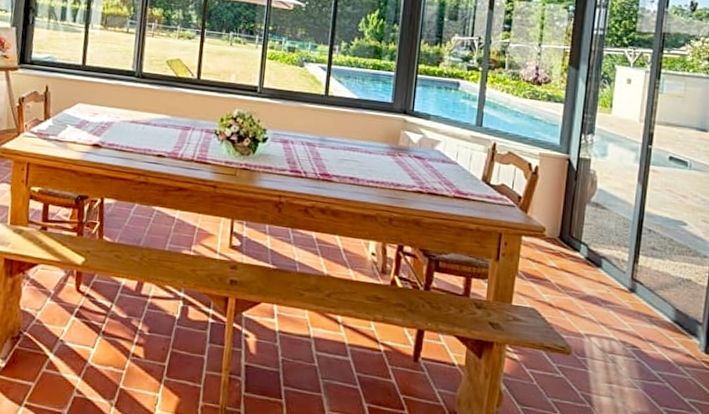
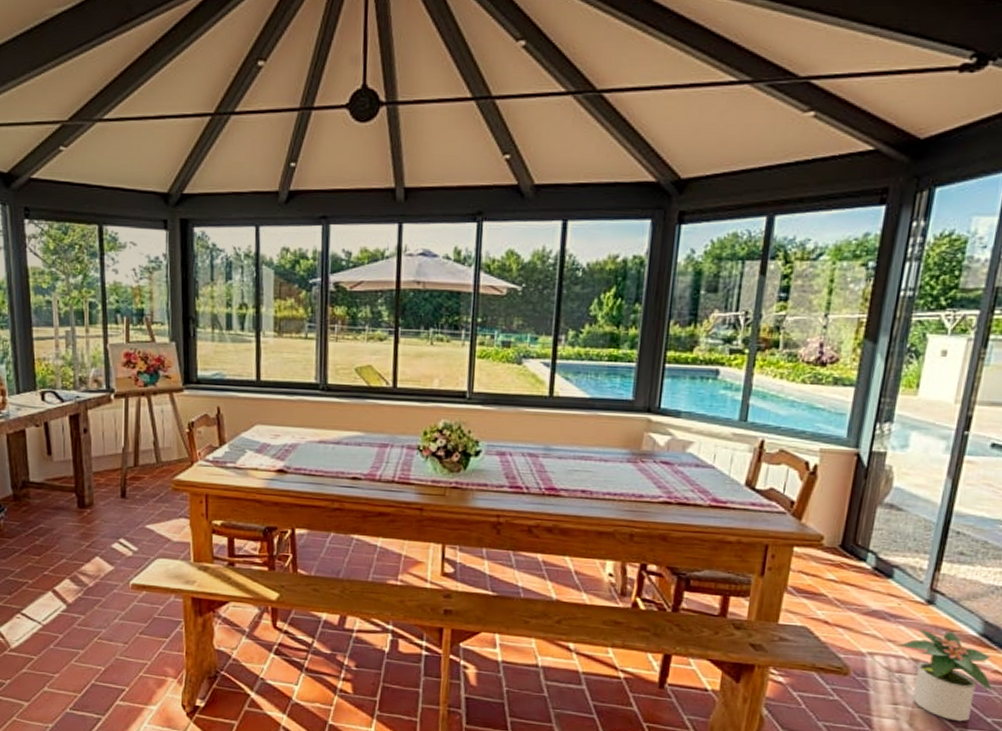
potted plant: none [611,313,686,401] -> present [900,628,992,722]

